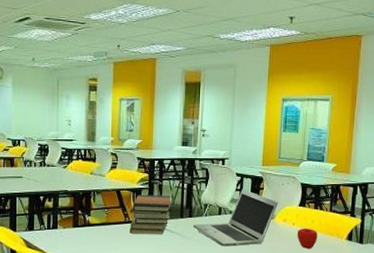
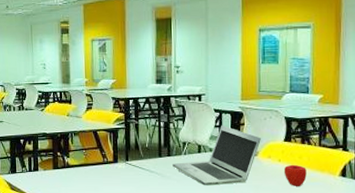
book stack: present [129,194,171,235] -> none [107,134,149,175]

